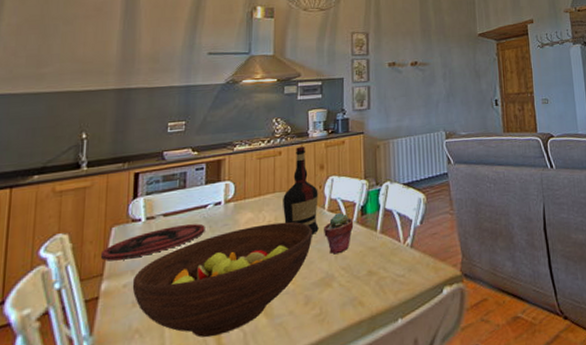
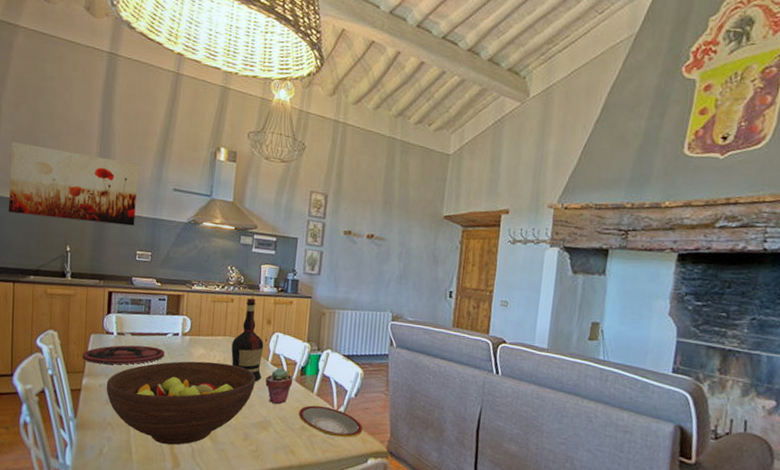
wall art: none [7,33,169,110] -> present [8,142,139,226]
plate: none [363,242,434,274] -> present [298,405,363,438]

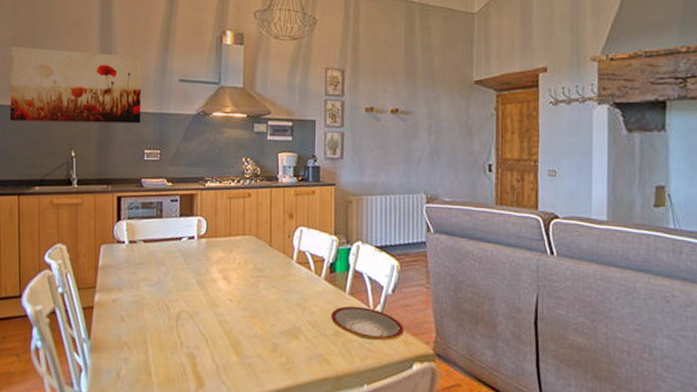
plate: present [81,345,165,365] -> none [92,253,180,277]
fruit bowl: present [106,361,256,445] -> none [120,265,280,363]
liquor: present [231,298,264,382] -> none [252,191,287,284]
potted succulent: present [265,368,293,404] -> none [292,266,322,308]

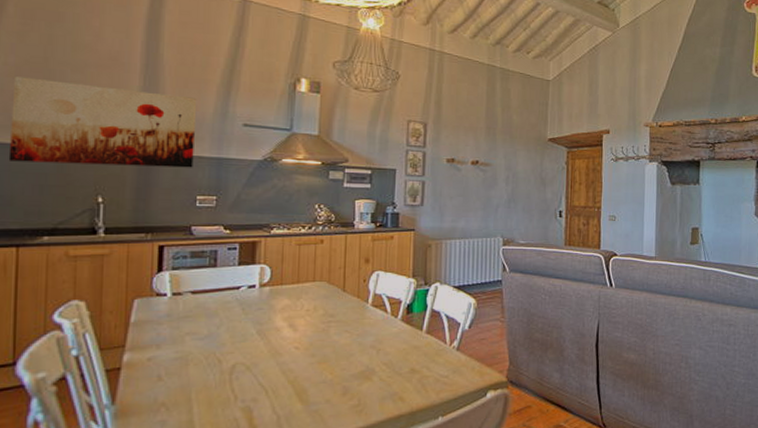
plate: present [331,306,405,341] -> none [407,343,480,375]

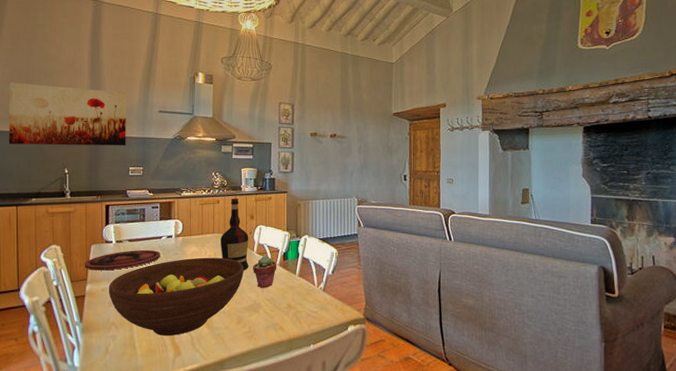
plate: none [121,305,238,333] -> present [84,250,161,271]
fruit bowl: none [157,312,354,417] -> present [108,257,244,336]
liquor: none [323,237,362,328] -> present [220,198,249,270]
potted succulent: none [366,309,399,349] -> present [253,256,277,288]

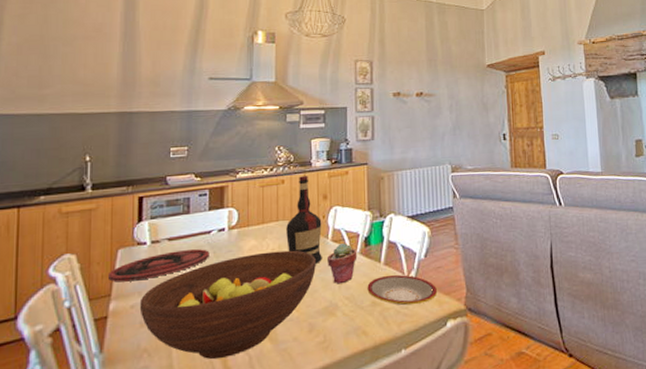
wall art: present [8,82,127,146] -> none [11,54,169,130]
plate: none [284,285,342,311] -> present [367,274,438,306]

